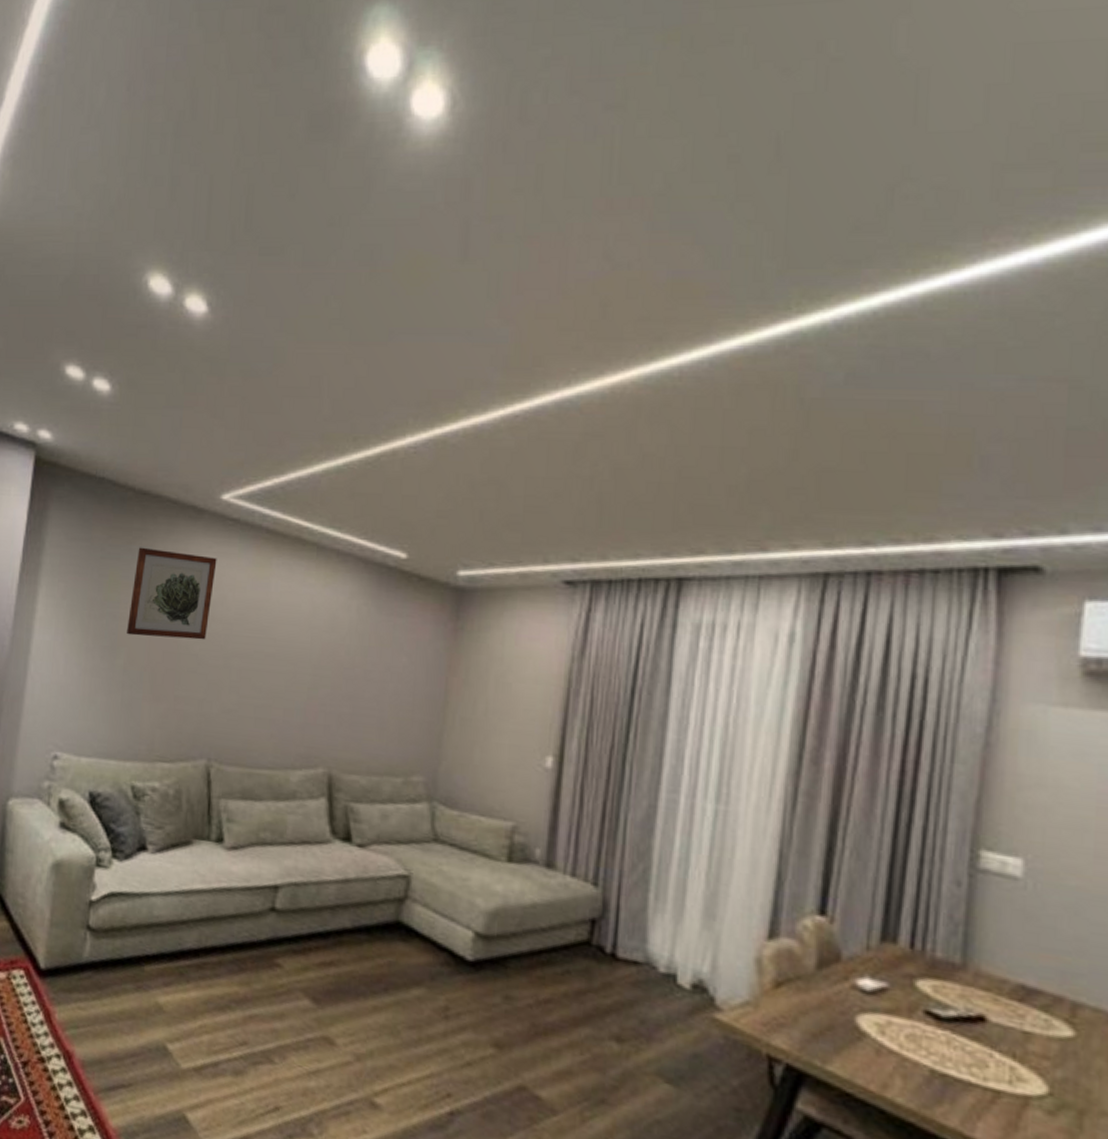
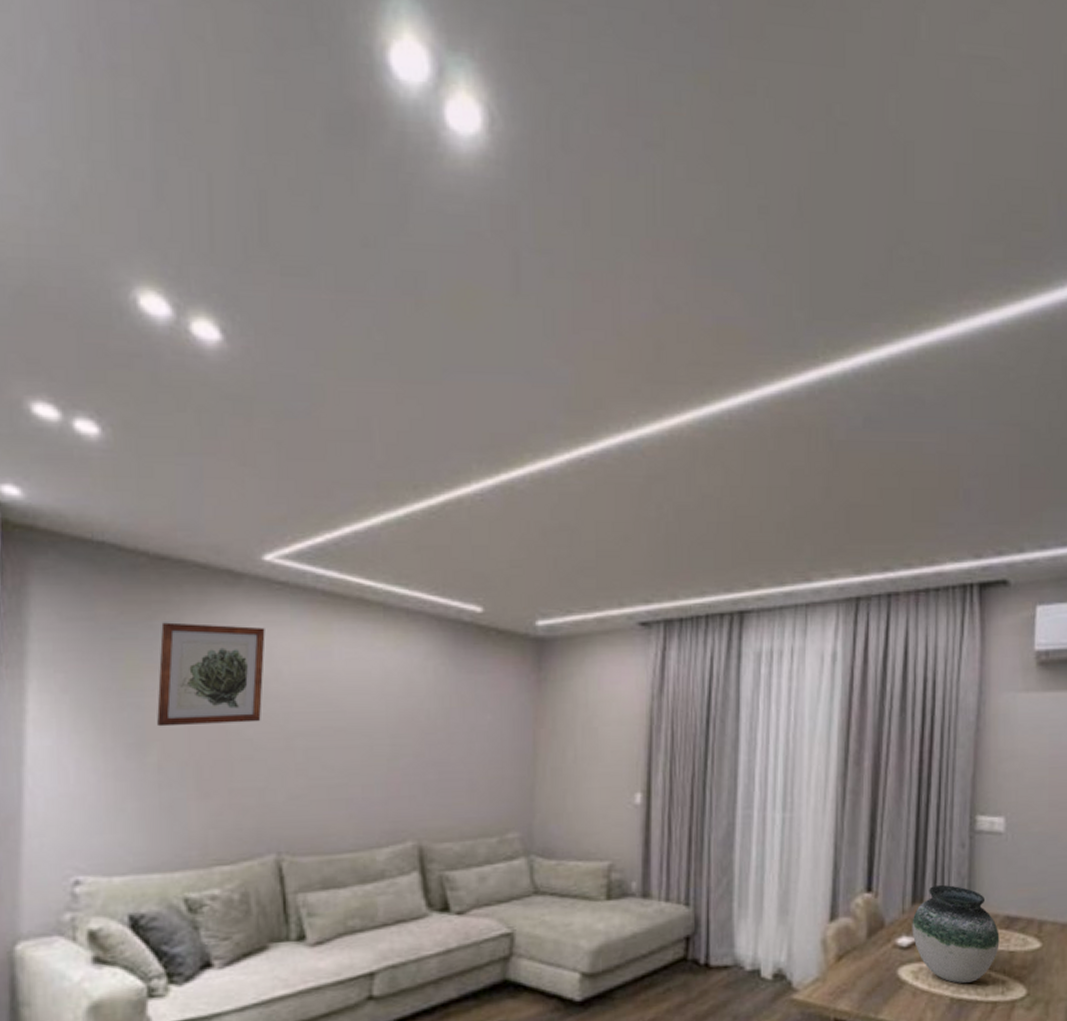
vase: none [878,924,1009,1058] -> present [912,884,1000,984]

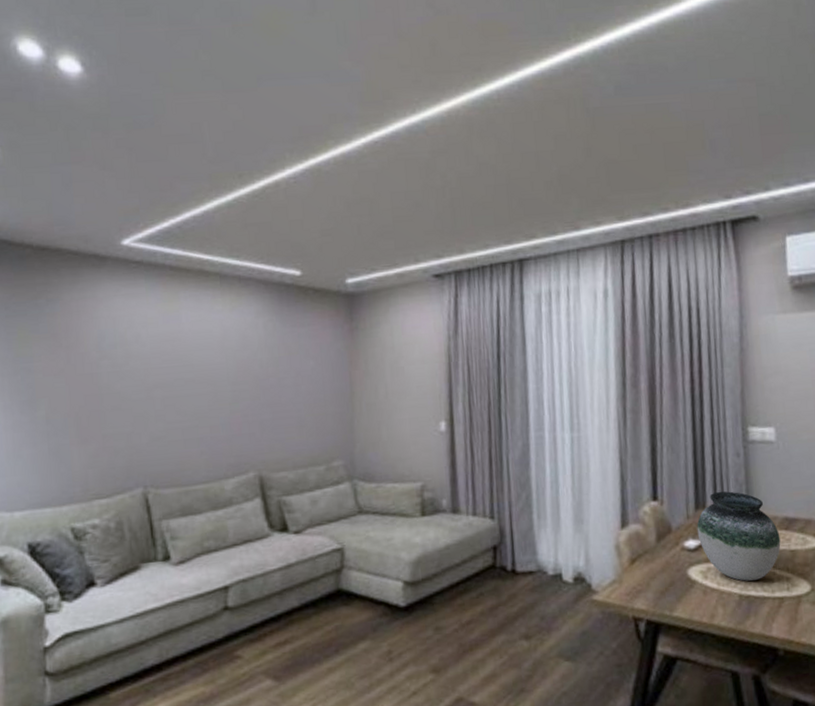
wall art: present [157,622,266,727] -> none [43,299,127,386]

